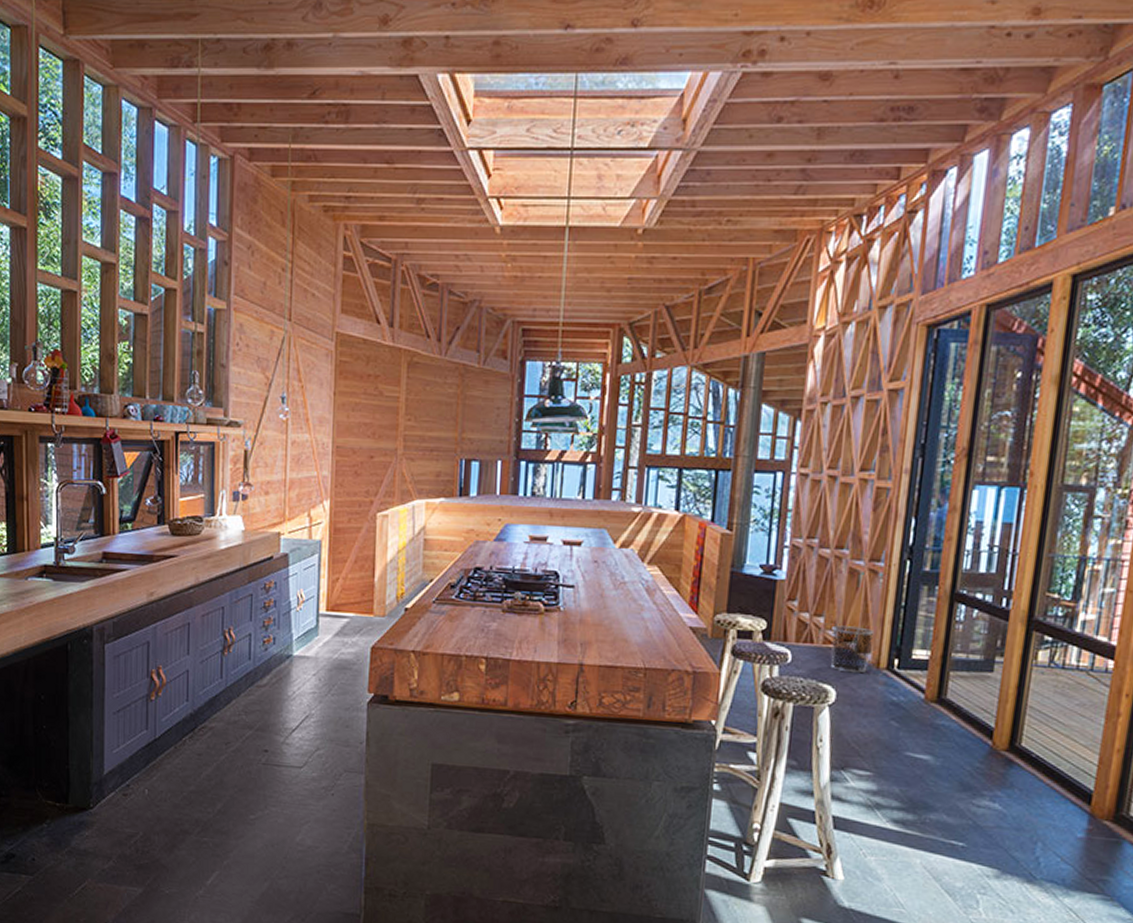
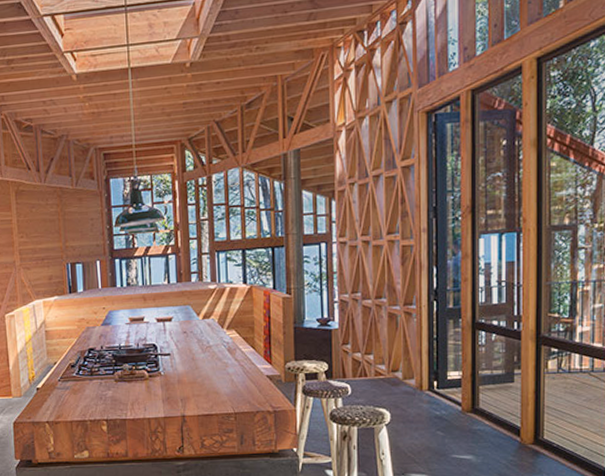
waste bin: present [831,625,875,674] -> none [380,359,415,397]

